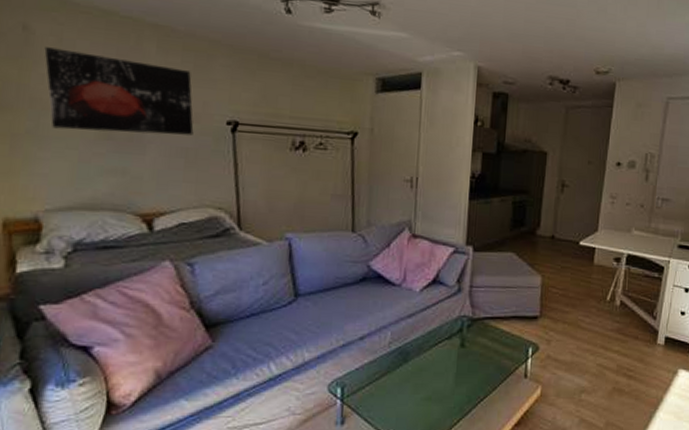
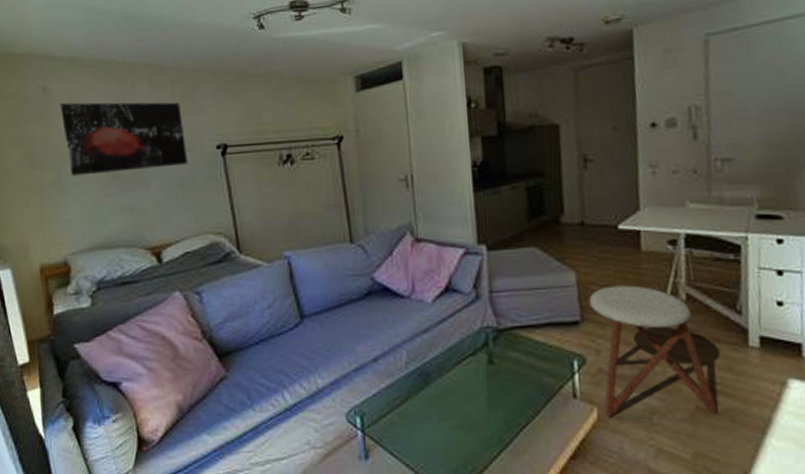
stool: none [546,290,628,394] -> present [588,285,718,418]

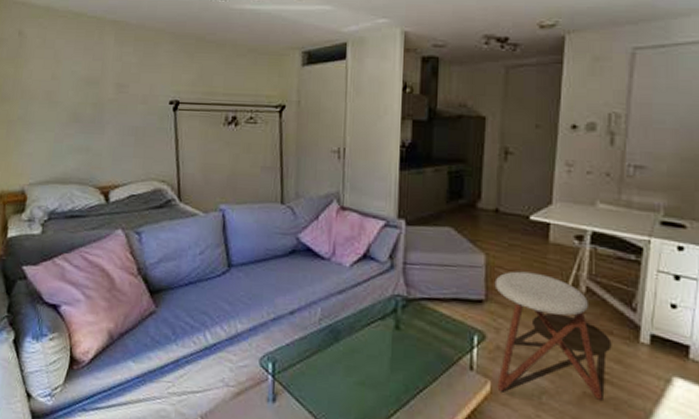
wall art: present [60,102,188,176] -> none [32,48,143,116]

